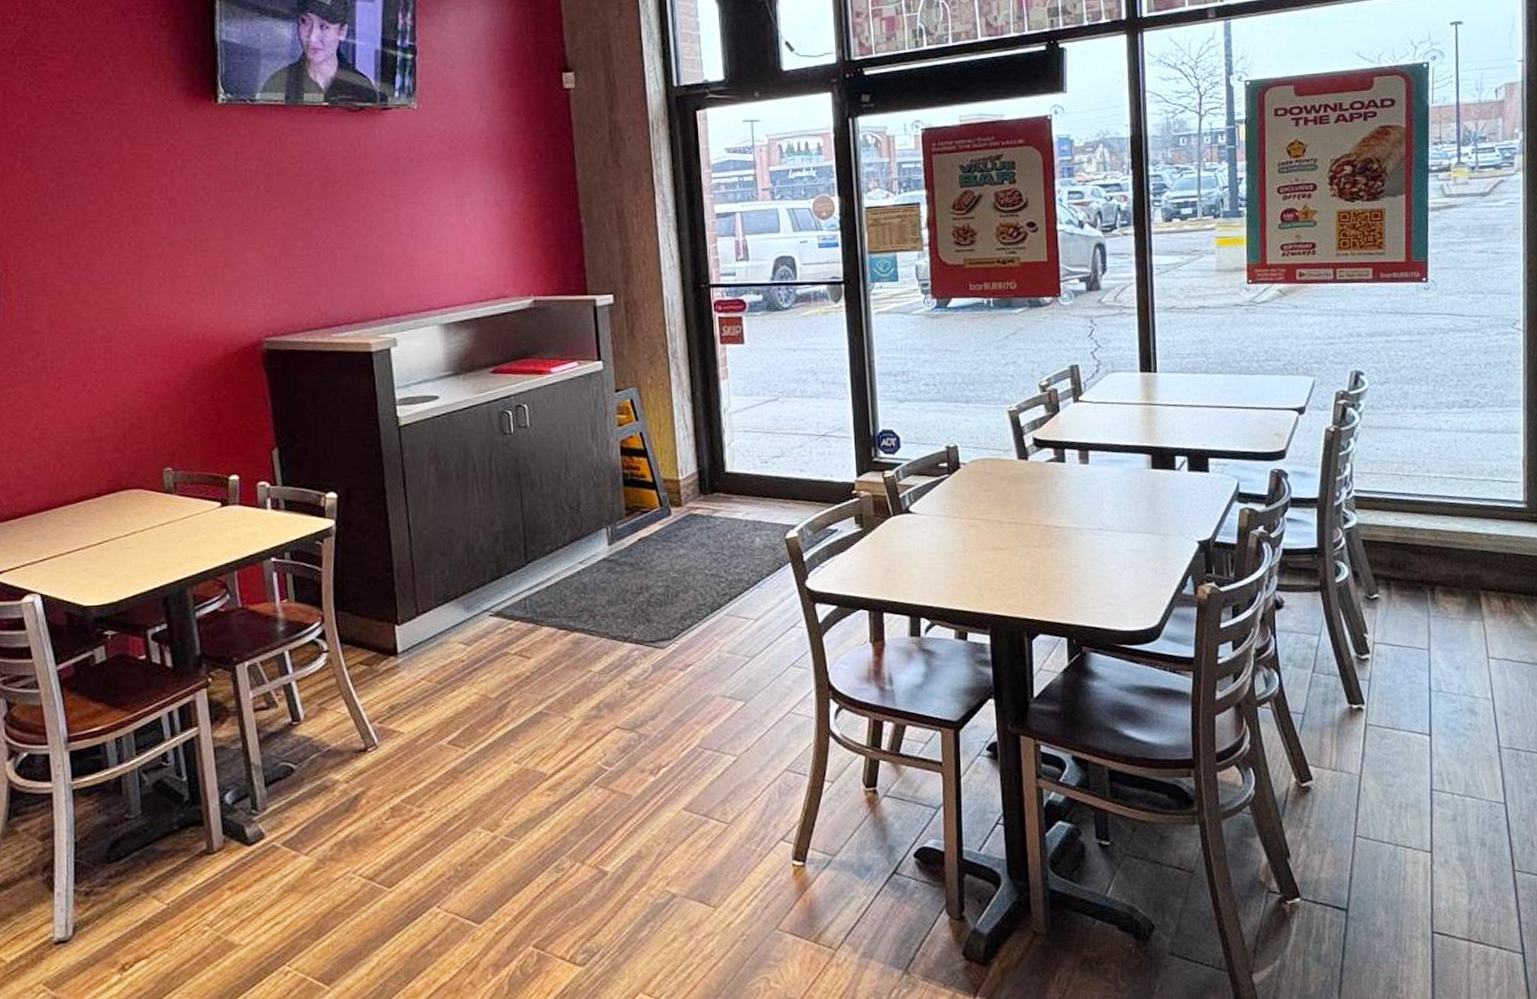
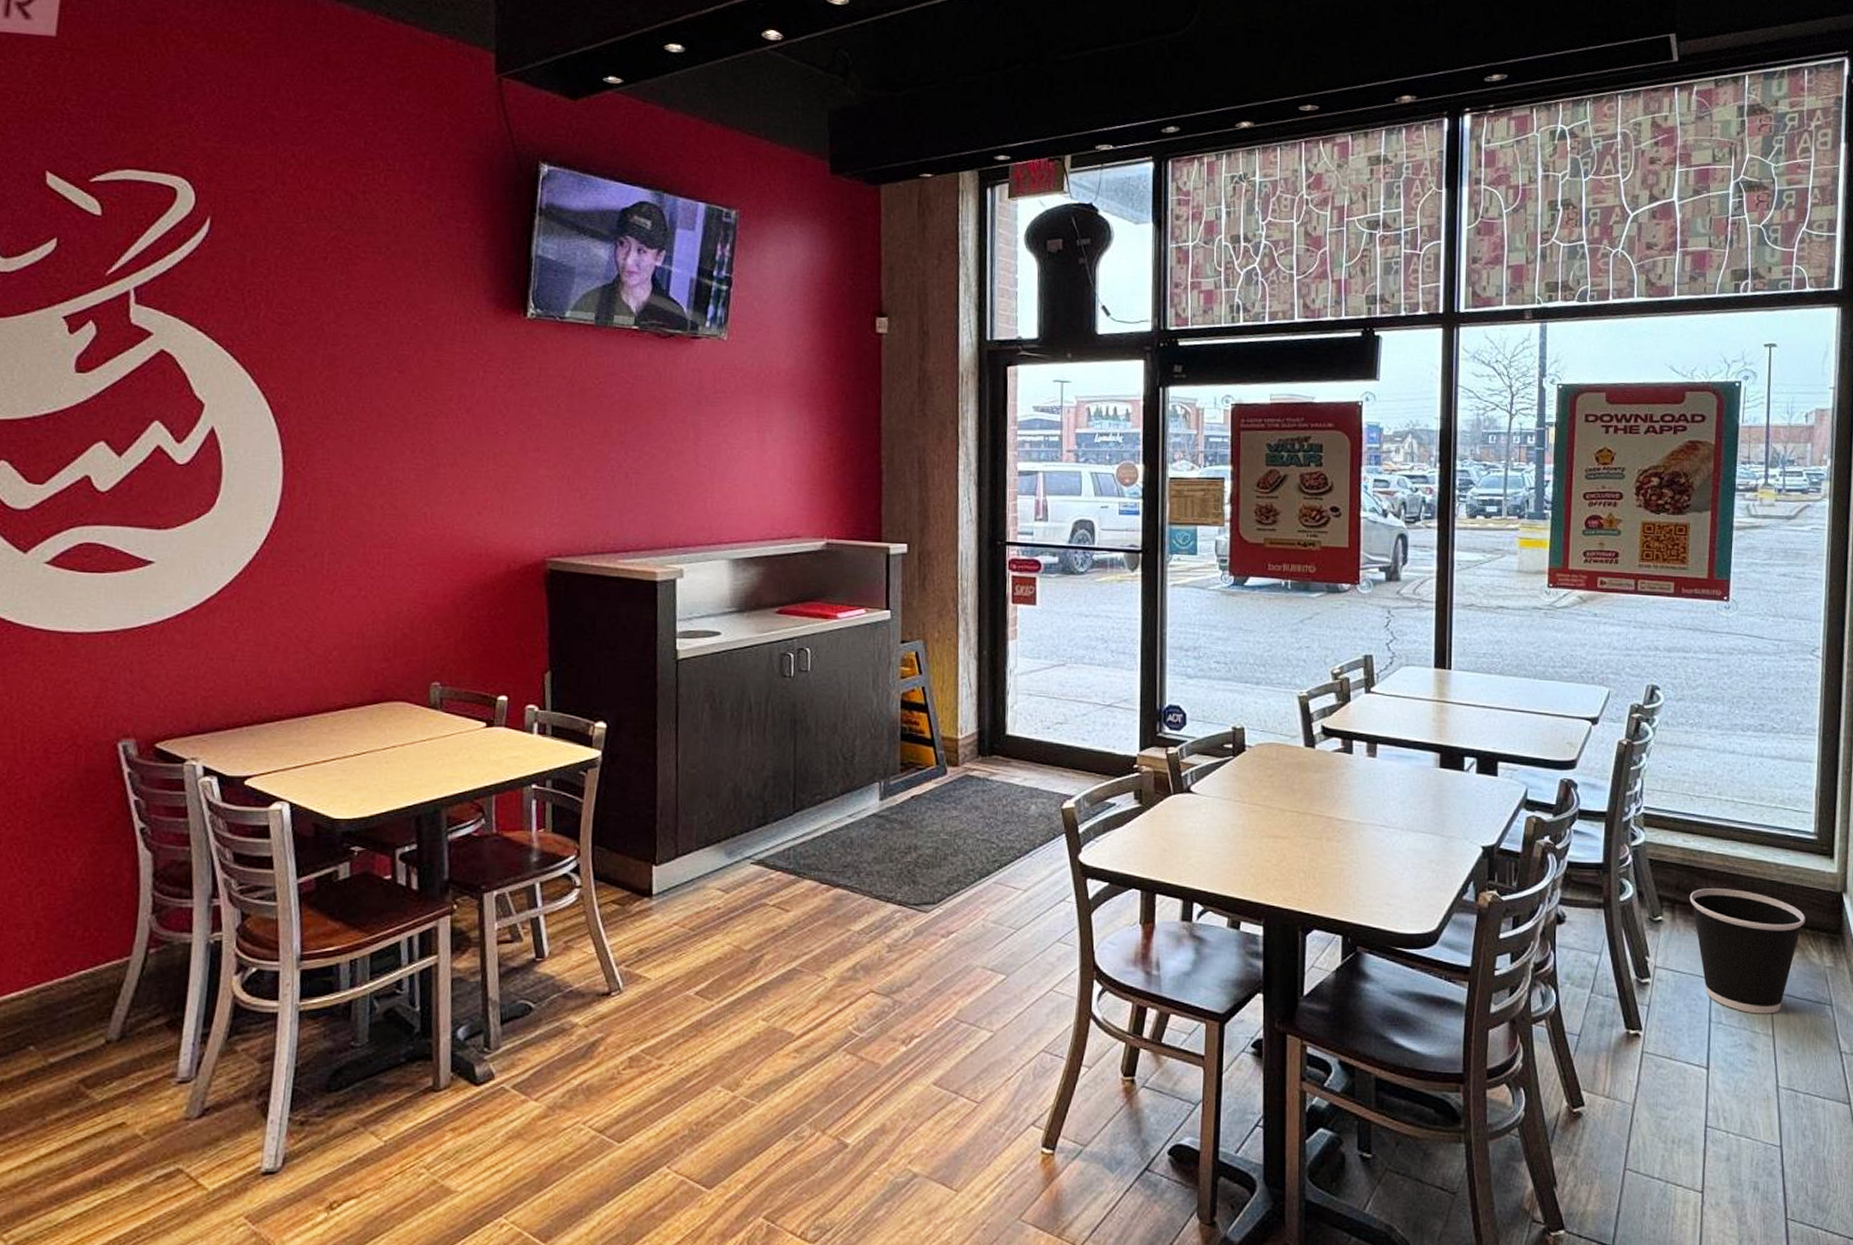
wastebasket: none [1404,562,1519,680] -> present [1689,888,1805,1014]

